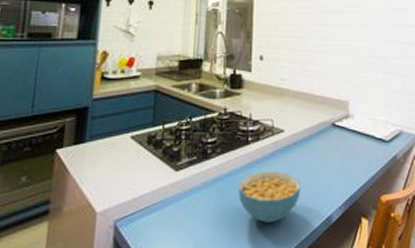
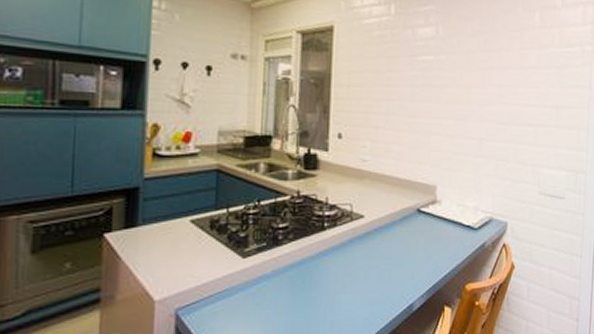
cereal bowl: present [238,171,301,223] -> none [313,259,381,311]

